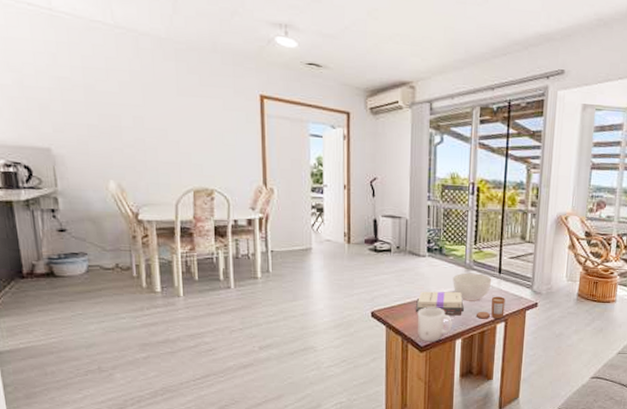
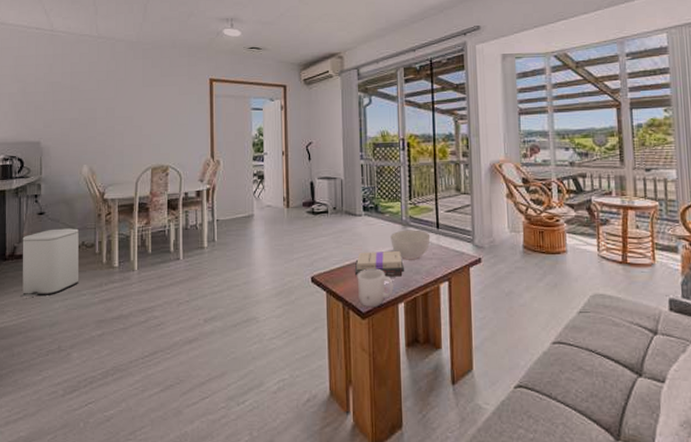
pedal bin: none [41,248,116,318] -> present [20,228,80,298]
candle: present [477,296,505,320] -> none [418,253,447,279]

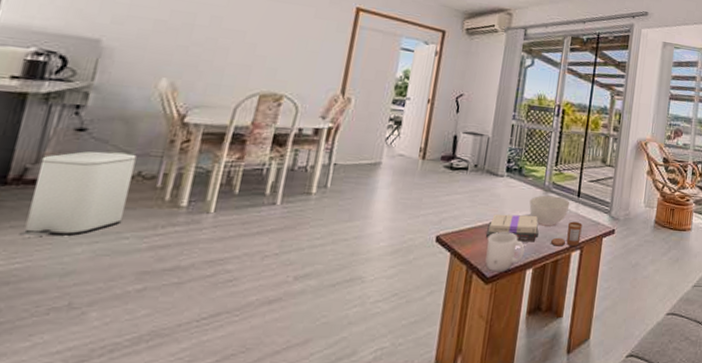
candle: none [418,253,447,279] -> present [551,221,582,247]

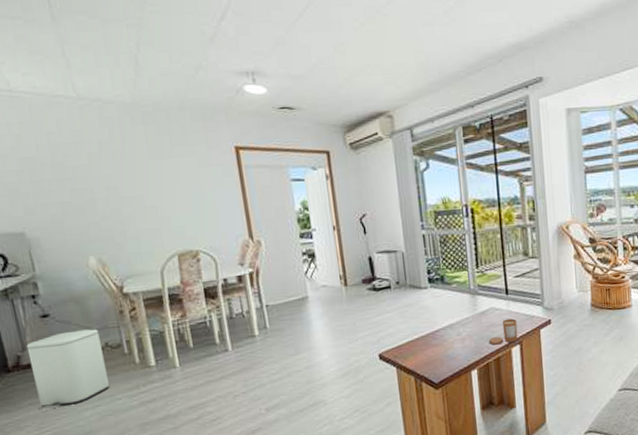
mug: present [485,231,525,271] -> none [427,339,466,377]
books: present [486,214,539,242] -> none [424,319,476,349]
bowl: present [529,195,570,227] -> none [459,297,500,328]

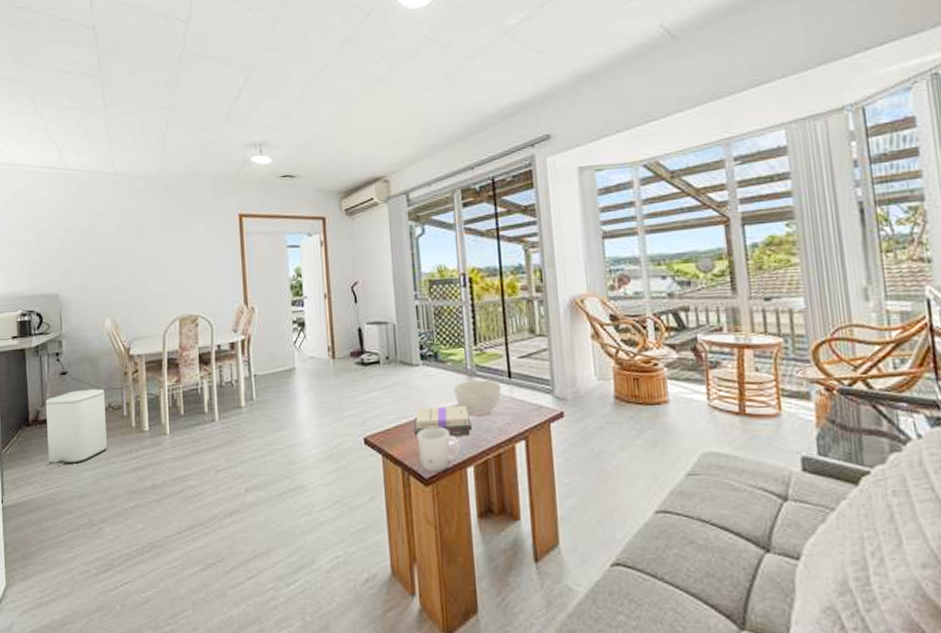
books: none [424,319,476,349] -> present [414,405,473,436]
mug: none [427,339,466,377] -> present [416,426,460,471]
bowl: none [459,297,500,328] -> present [454,380,502,416]
candle: present [489,318,518,345] -> none [488,407,523,438]

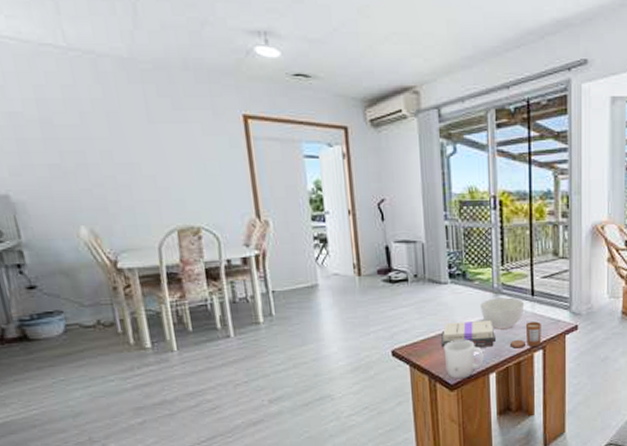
pedal bin: present [45,389,108,467] -> none [11,304,102,388]
candle: none [488,407,523,438] -> present [510,321,542,348]

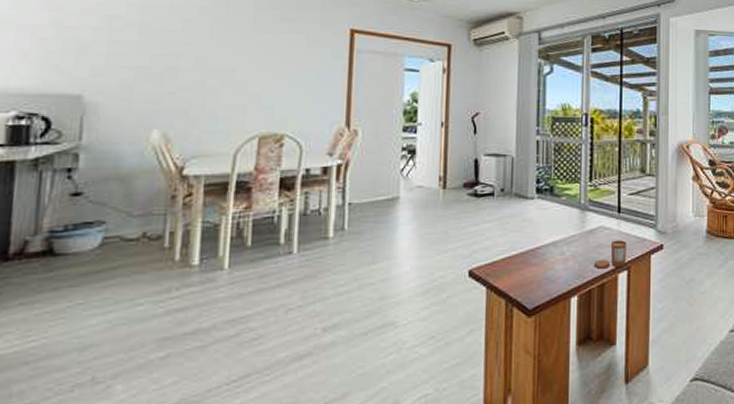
books: present [441,319,497,348] -> none [523,237,581,268]
mug: present [443,339,484,378] -> none [524,258,566,302]
bowl: present [480,297,525,330] -> none [566,214,611,248]

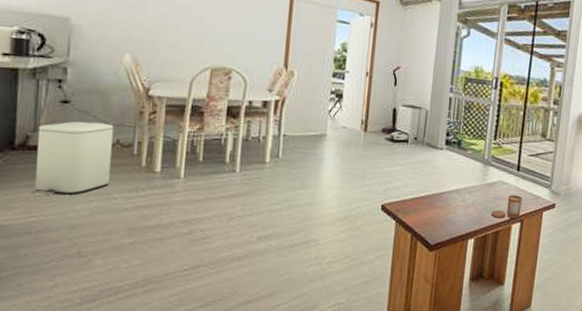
pedal bin: none [30,214,139,313] -> present [31,121,114,195]

